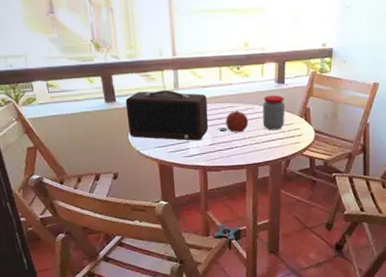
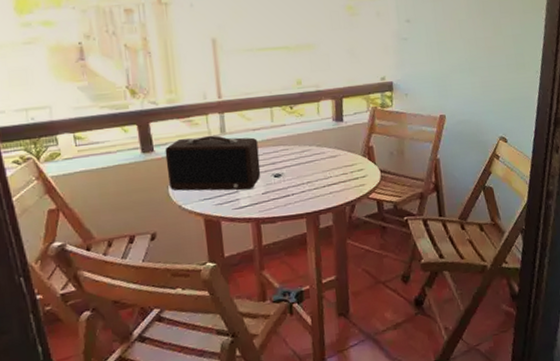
fruit: present [225,109,249,133] -> none [280,152,306,179]
jar: present [262,95,286,131] -> none [320,134,347,174]

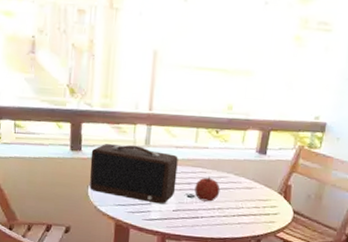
fruit: none [280,152,306,179] -> present [194,176,221,202]

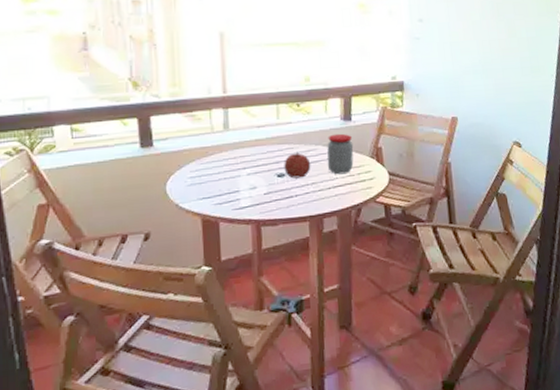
speaker: present [90,144,178,204] -> none [164,131,264,190]
jar: none [235,165,265,205] -> present [327,133,354,175]

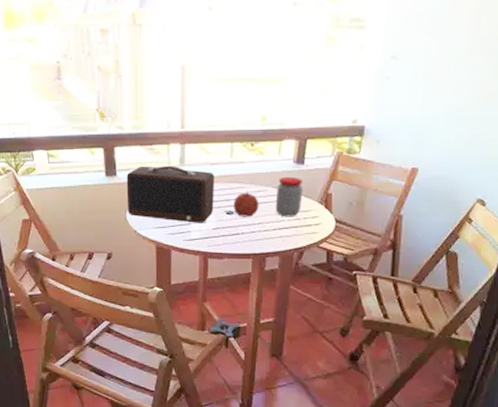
speaker: none [164,131,264,190] -> present [126,165,214,223]

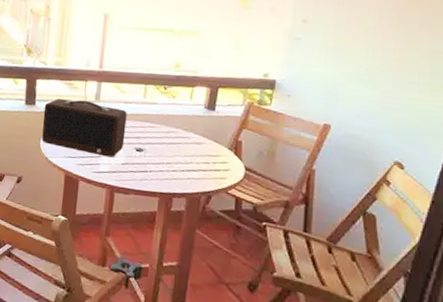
fruit: present [233,191,259,217] -> none [143,131,169,156]
jar: present [275,176,304,217] -> none [184,120,214,161]

